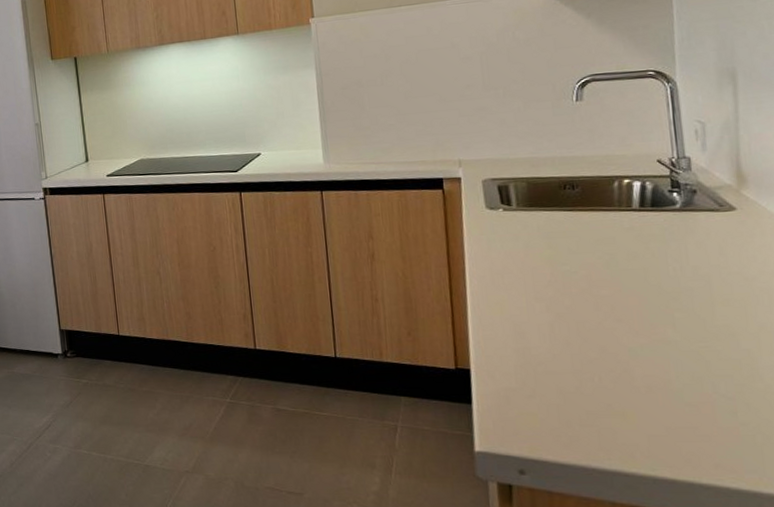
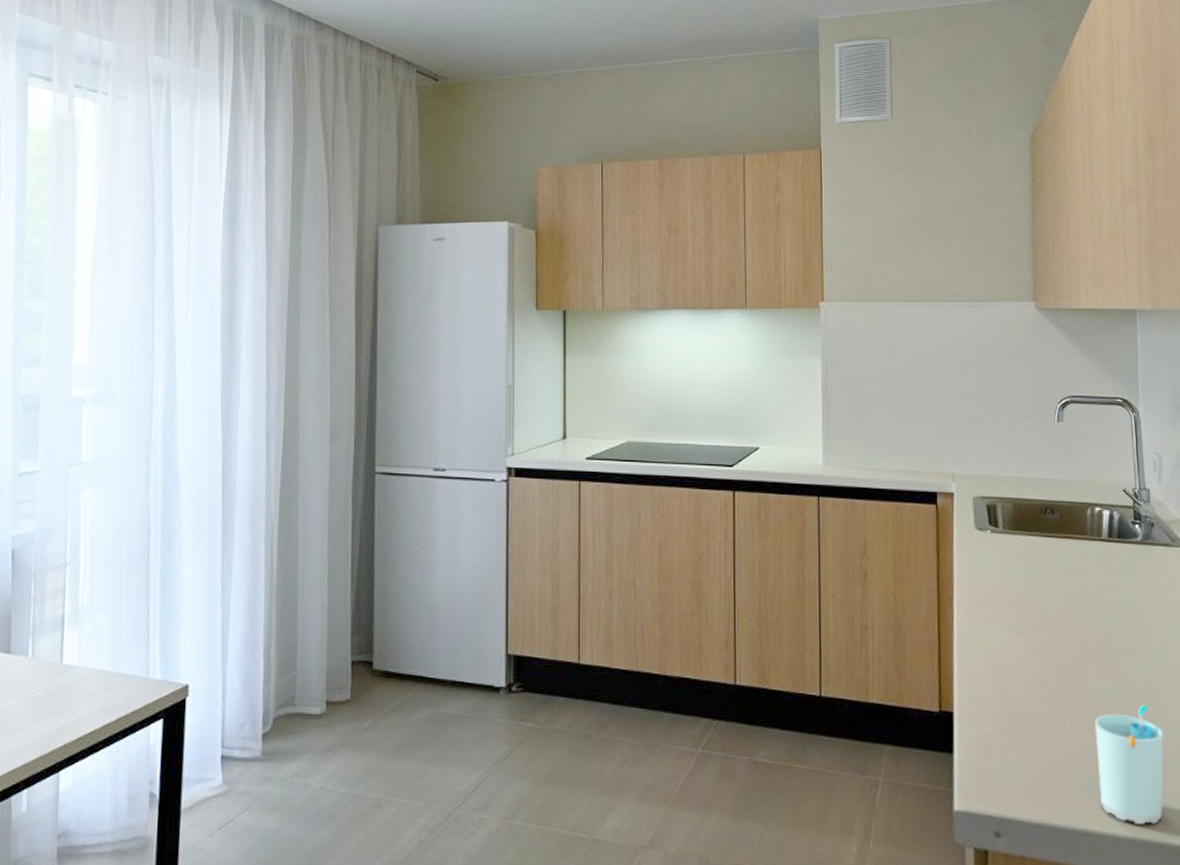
cup: none [626,361,711,468] -> present [1094,704,1164,824]

